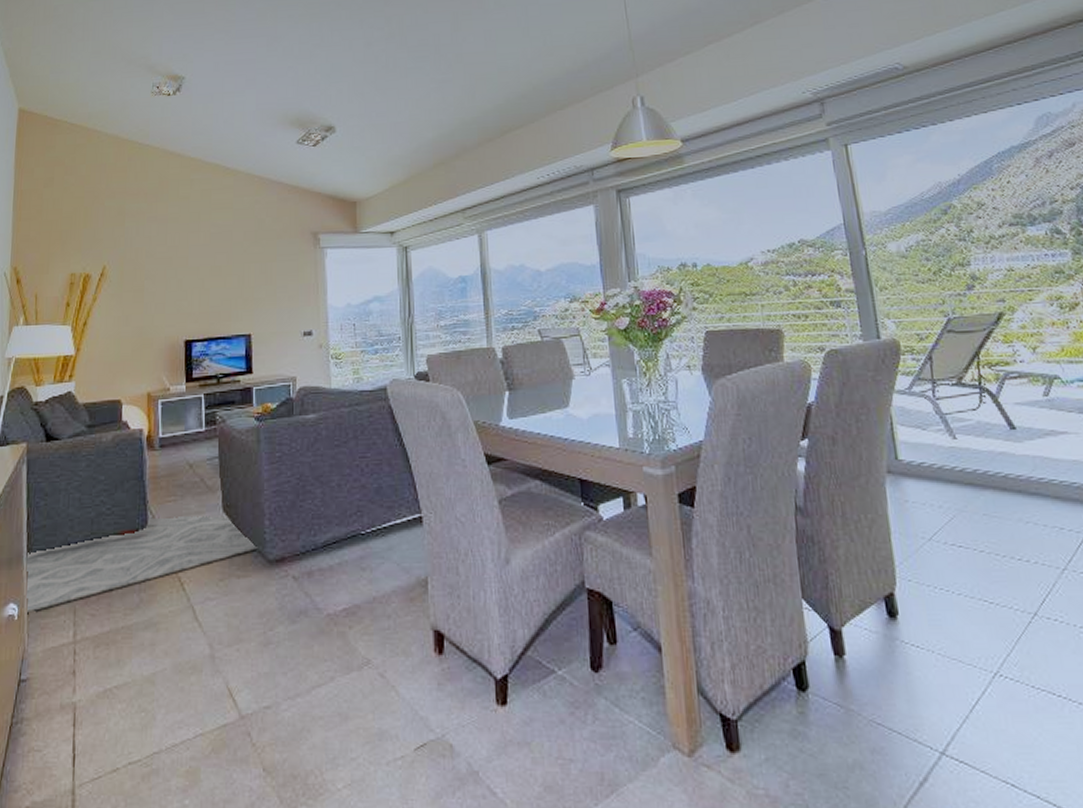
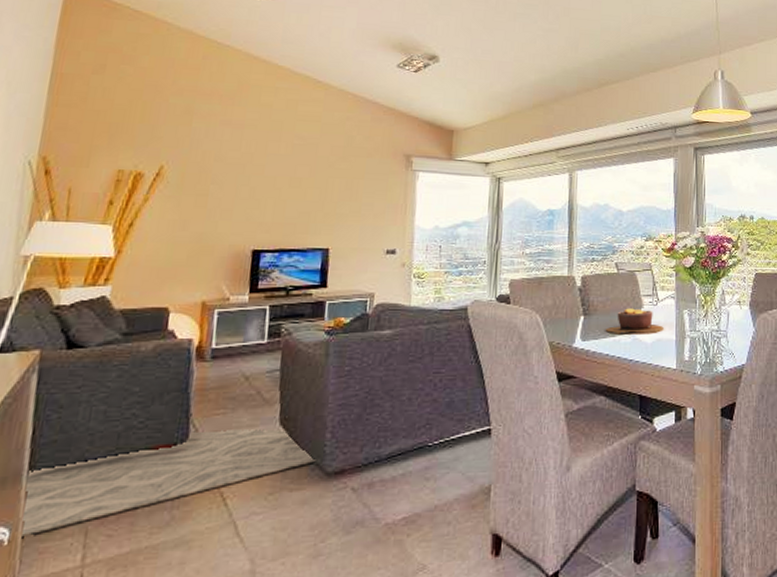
bowl: none [534,380,600,410] -> present [605,308,664,334]

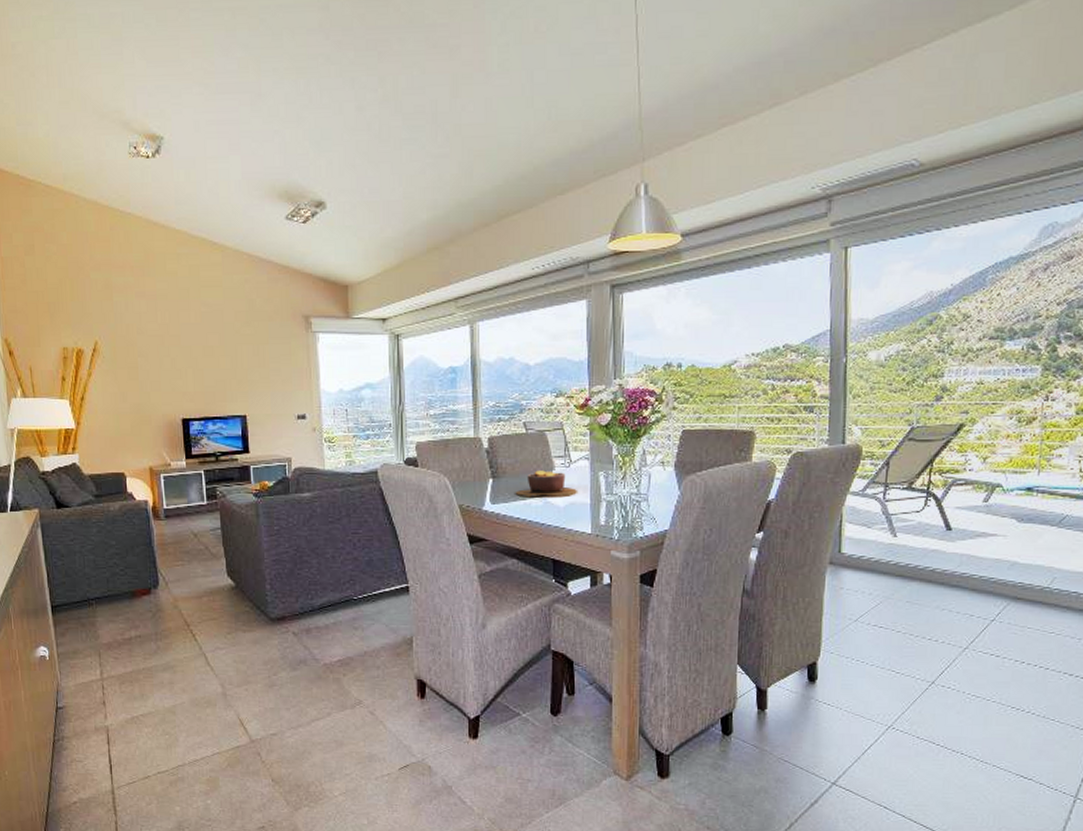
rug: present [18,429,318,539] -> none [51,579,262,656]

